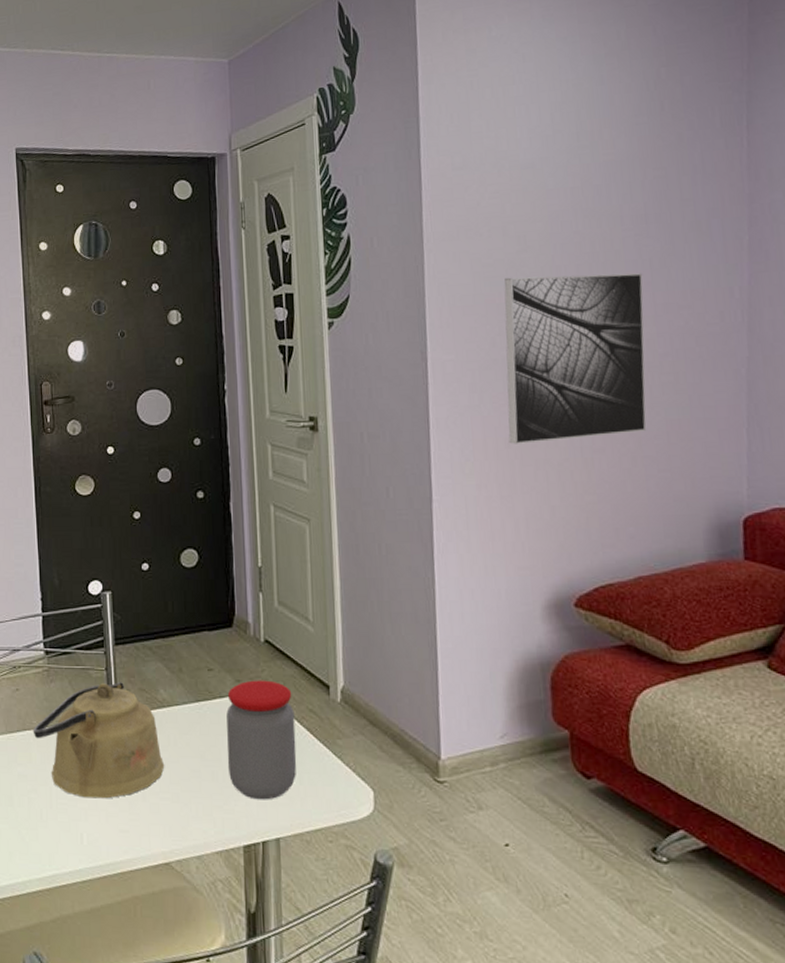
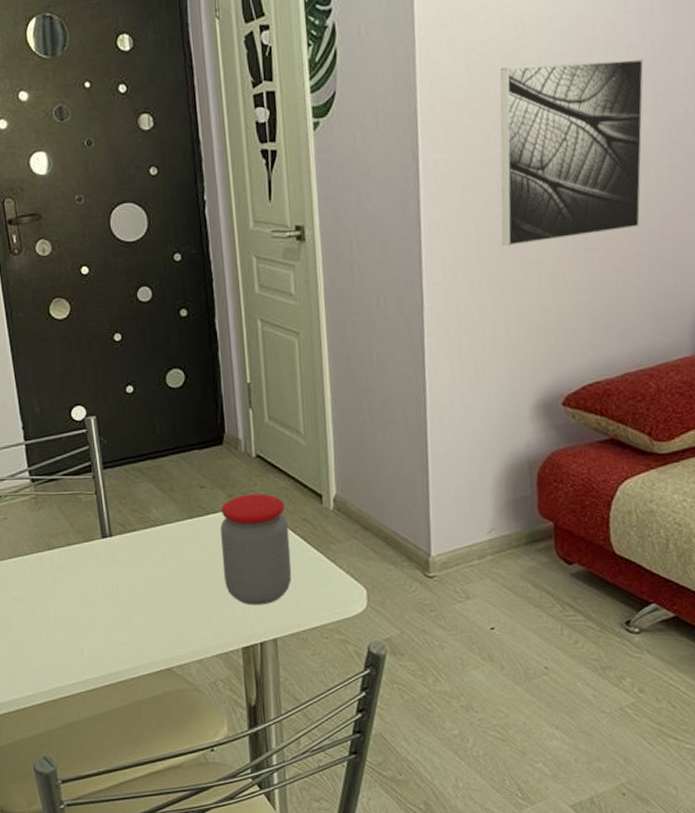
kettle: present [33,682,165,799] -> none [25,504,161,616]

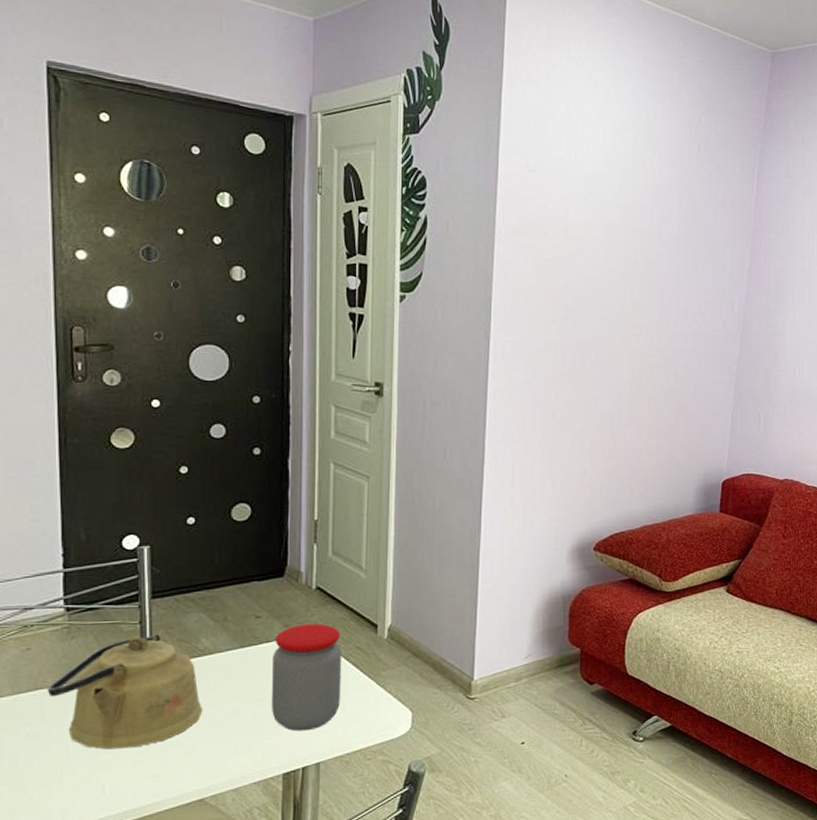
kettle: none [25,504,161,616] -> present [47,634,203,750]
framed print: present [499,58,644,246] -> none [554,273,671,417]

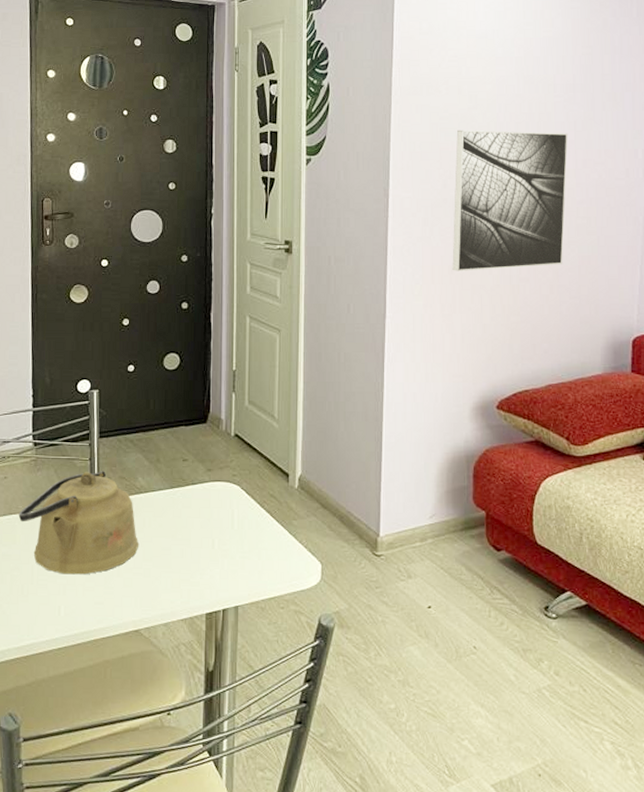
jar: present [271,623,342,731] -> none [195,469,257,573]
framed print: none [554,273,671,417] -> present [452,129,568,271]

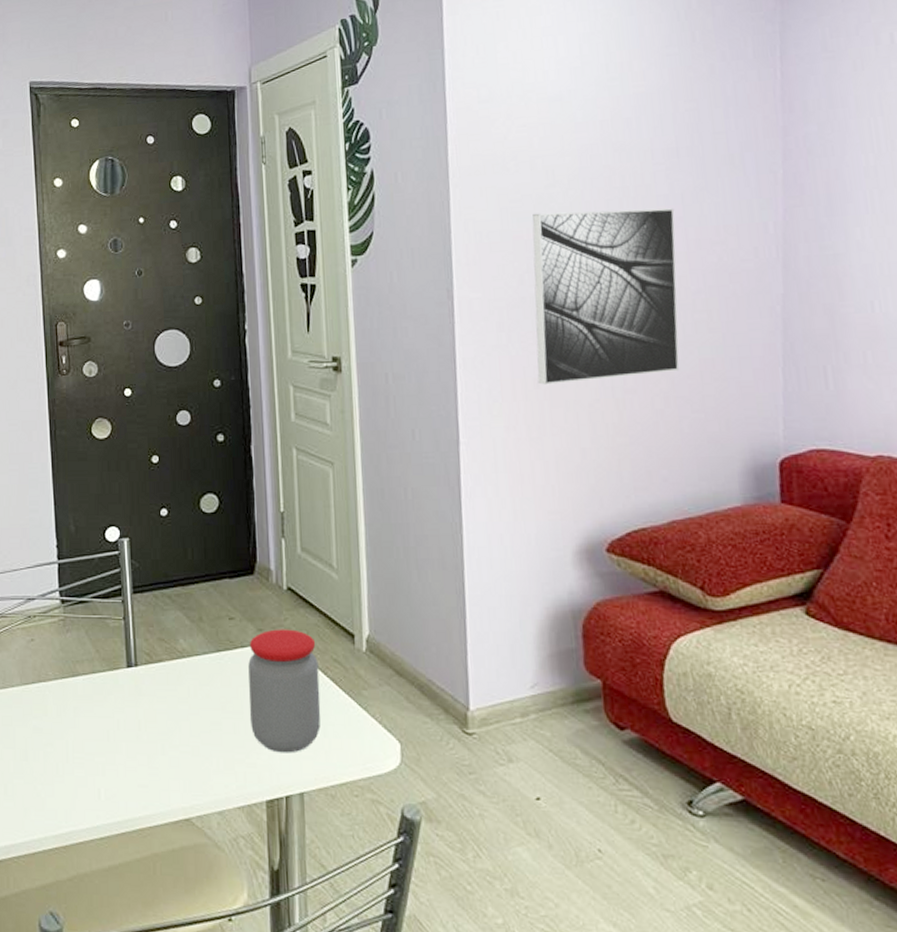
kettle: present [18,471,139,575] -> none [48,632,185,753]
jar: none [195,469,257,573] -> present [248,629,321,753]

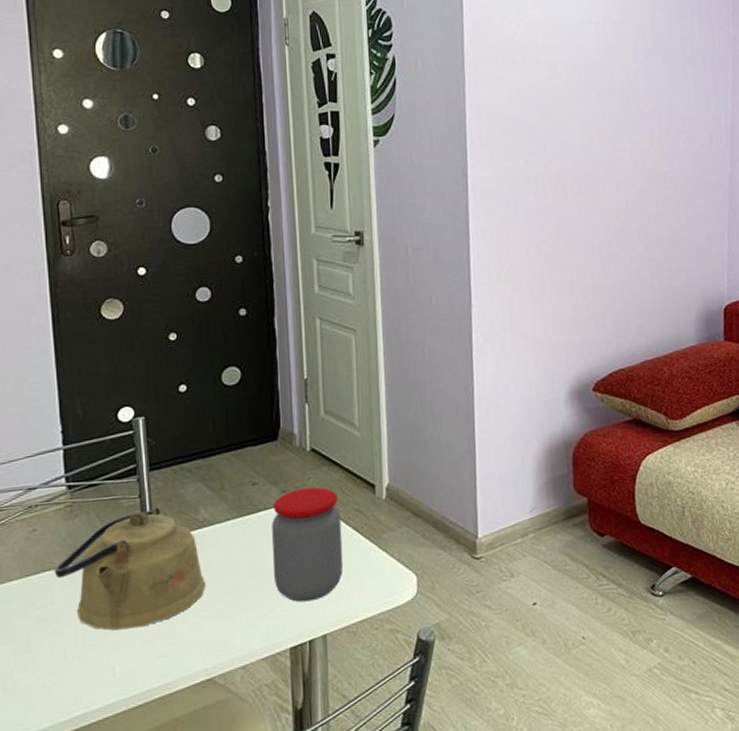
kettle: none [48,632,185,753] -> present [54,507,207,631]
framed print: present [532,208,680,385] -> none [536,100,653,252]

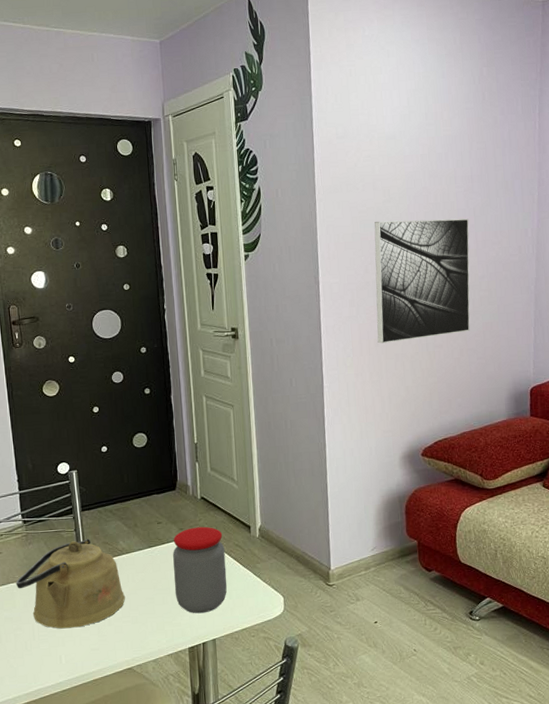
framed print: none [536,100,653,252] -> present [374,218,470,344]

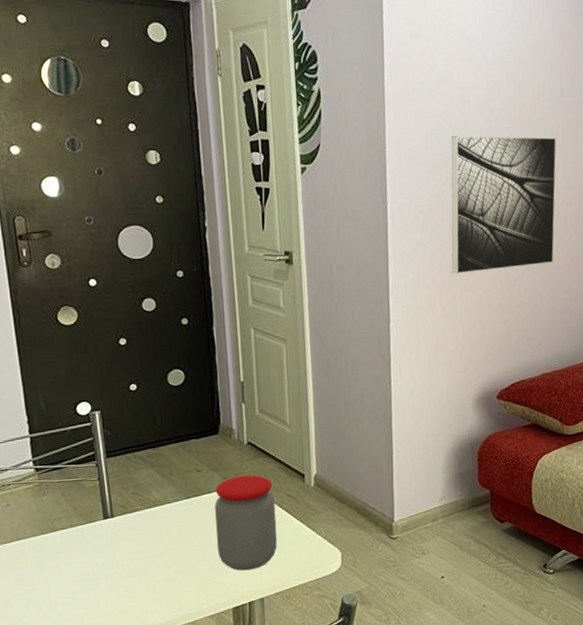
kettle: present [15,539,126,629] -> none [27,489,160,590]

